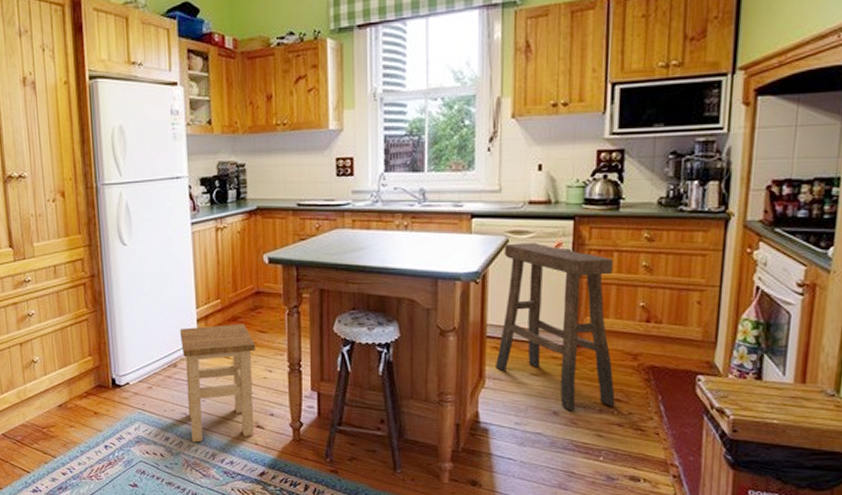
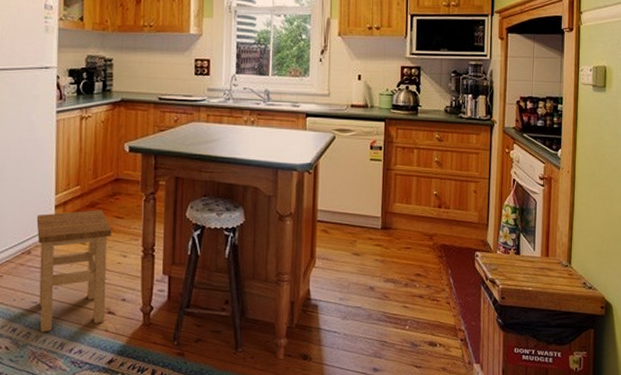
stool: present [496,243,616,411] -> none [324,139,417,286]

